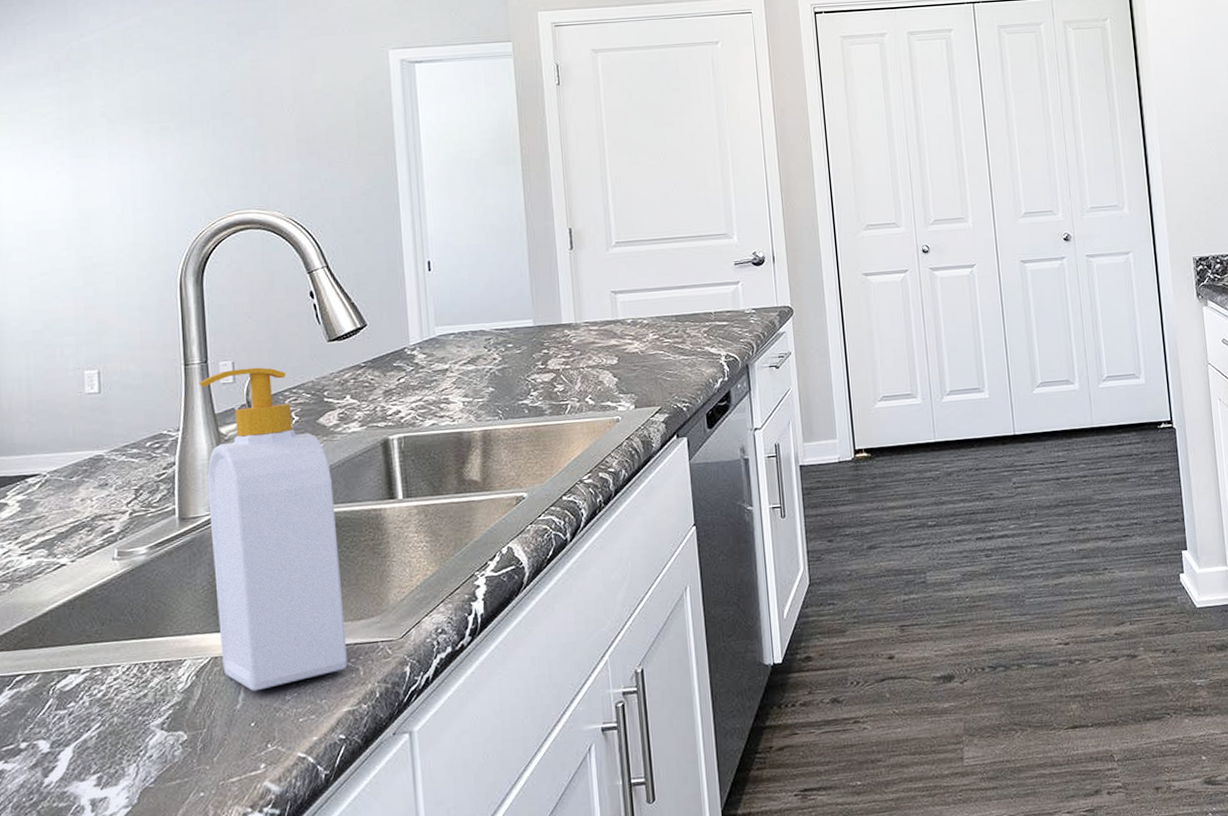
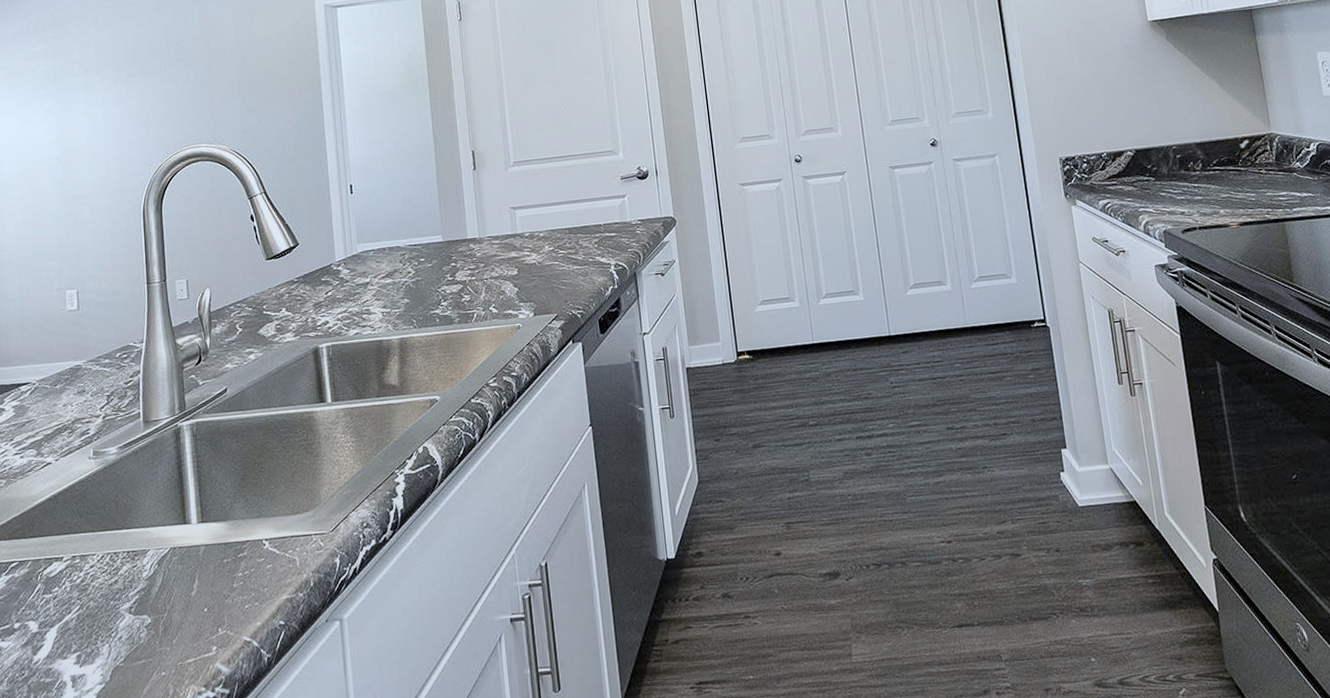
soap bottle: present [199,367,348,692] -> none [159,284,286,580]

